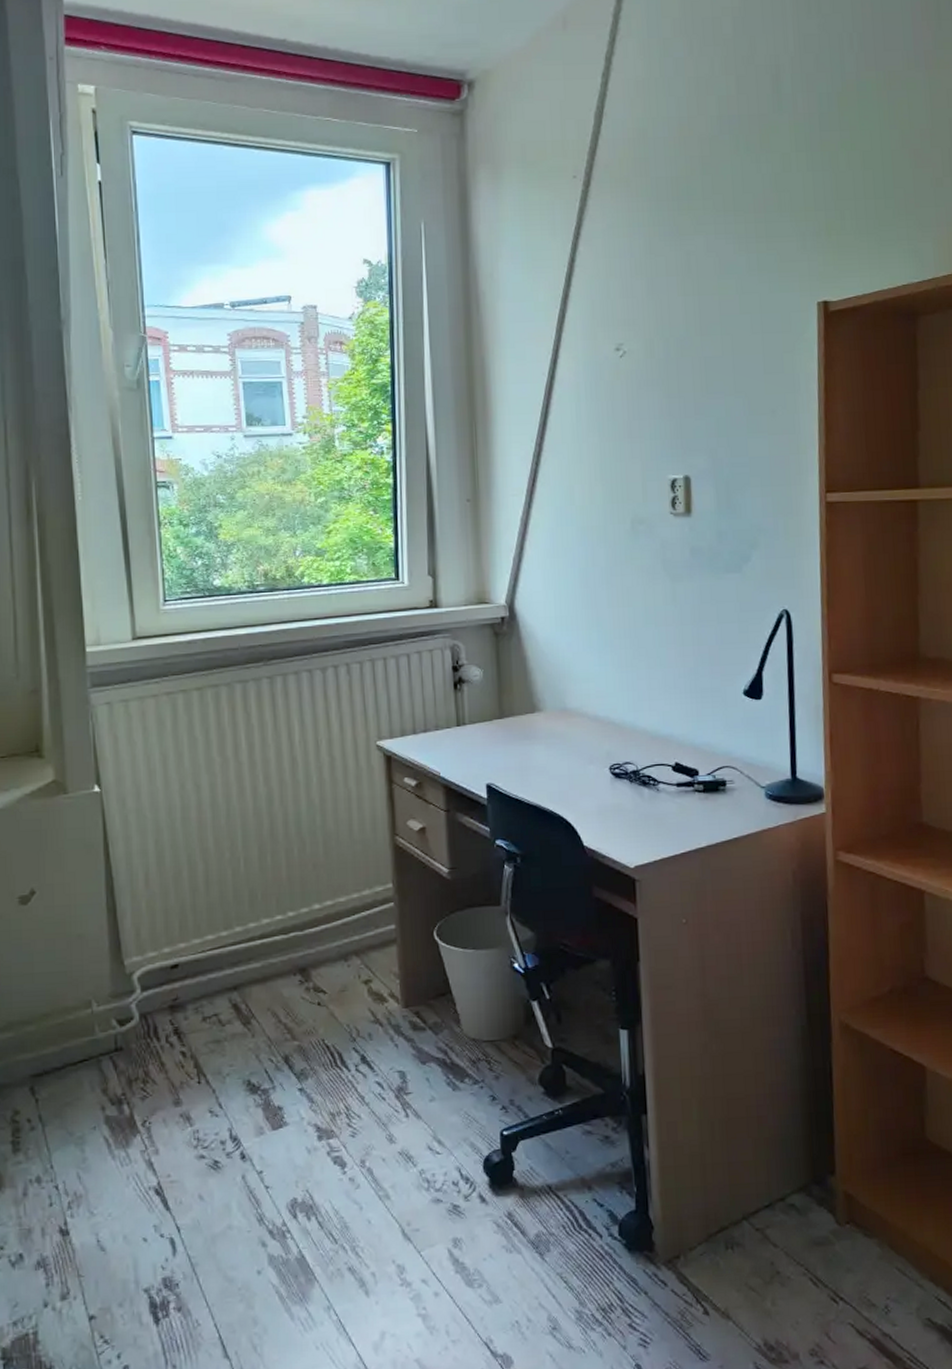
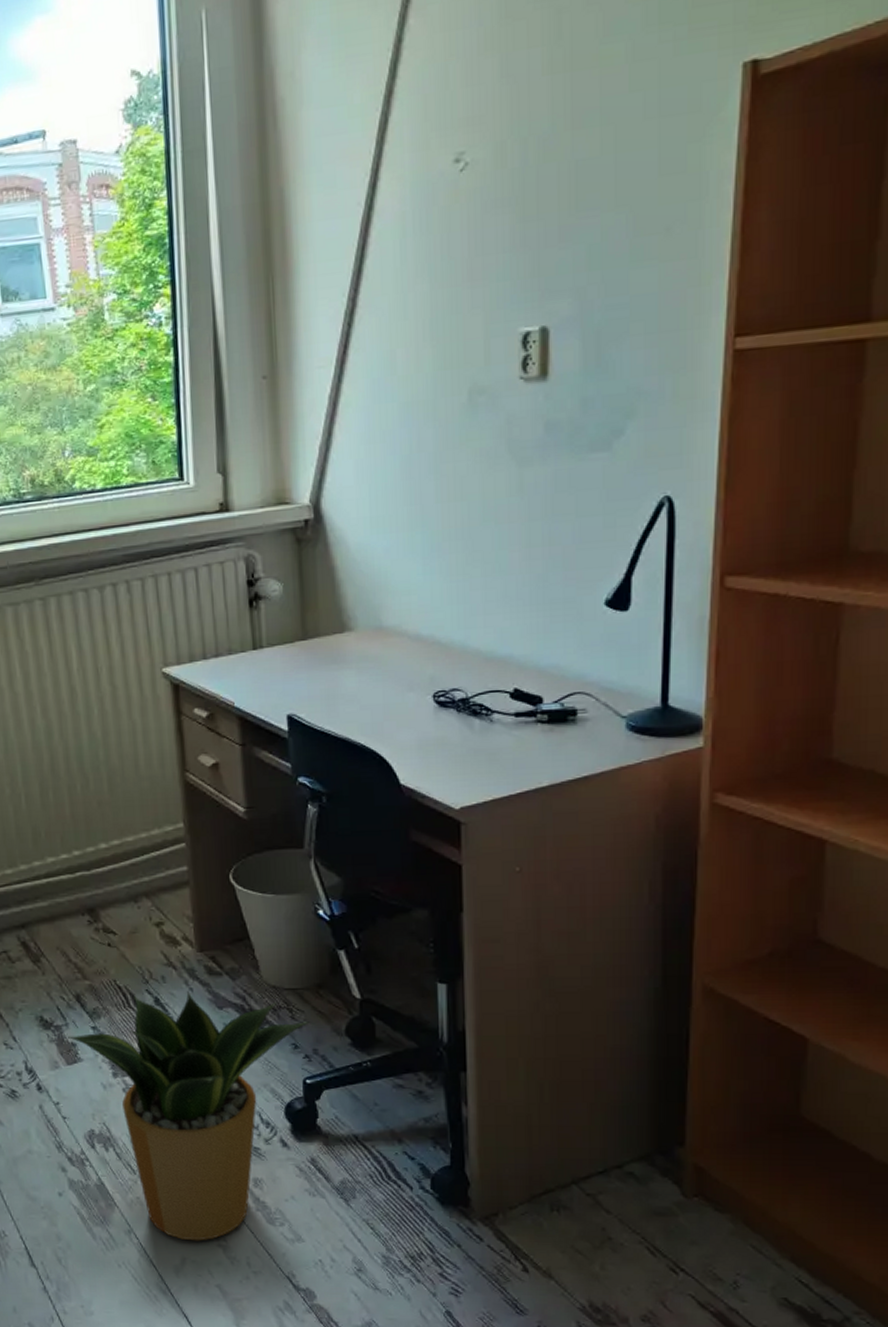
potted plant: none [275,1048,506,1313] -> present [68,991,310,1241]

